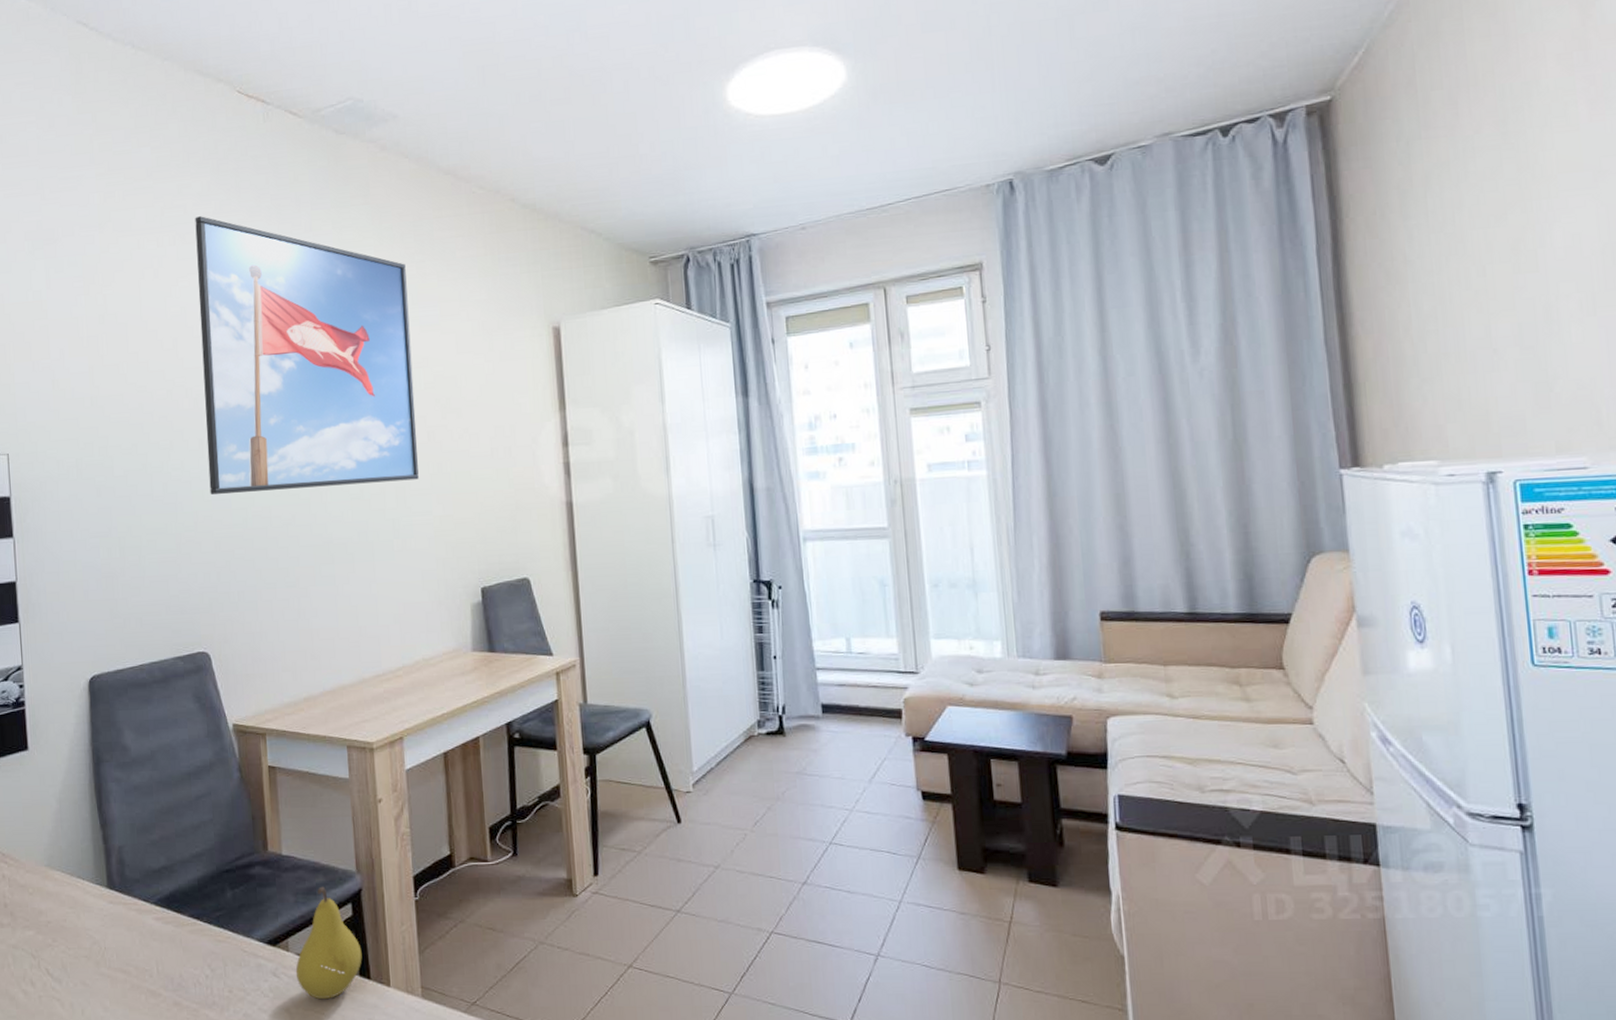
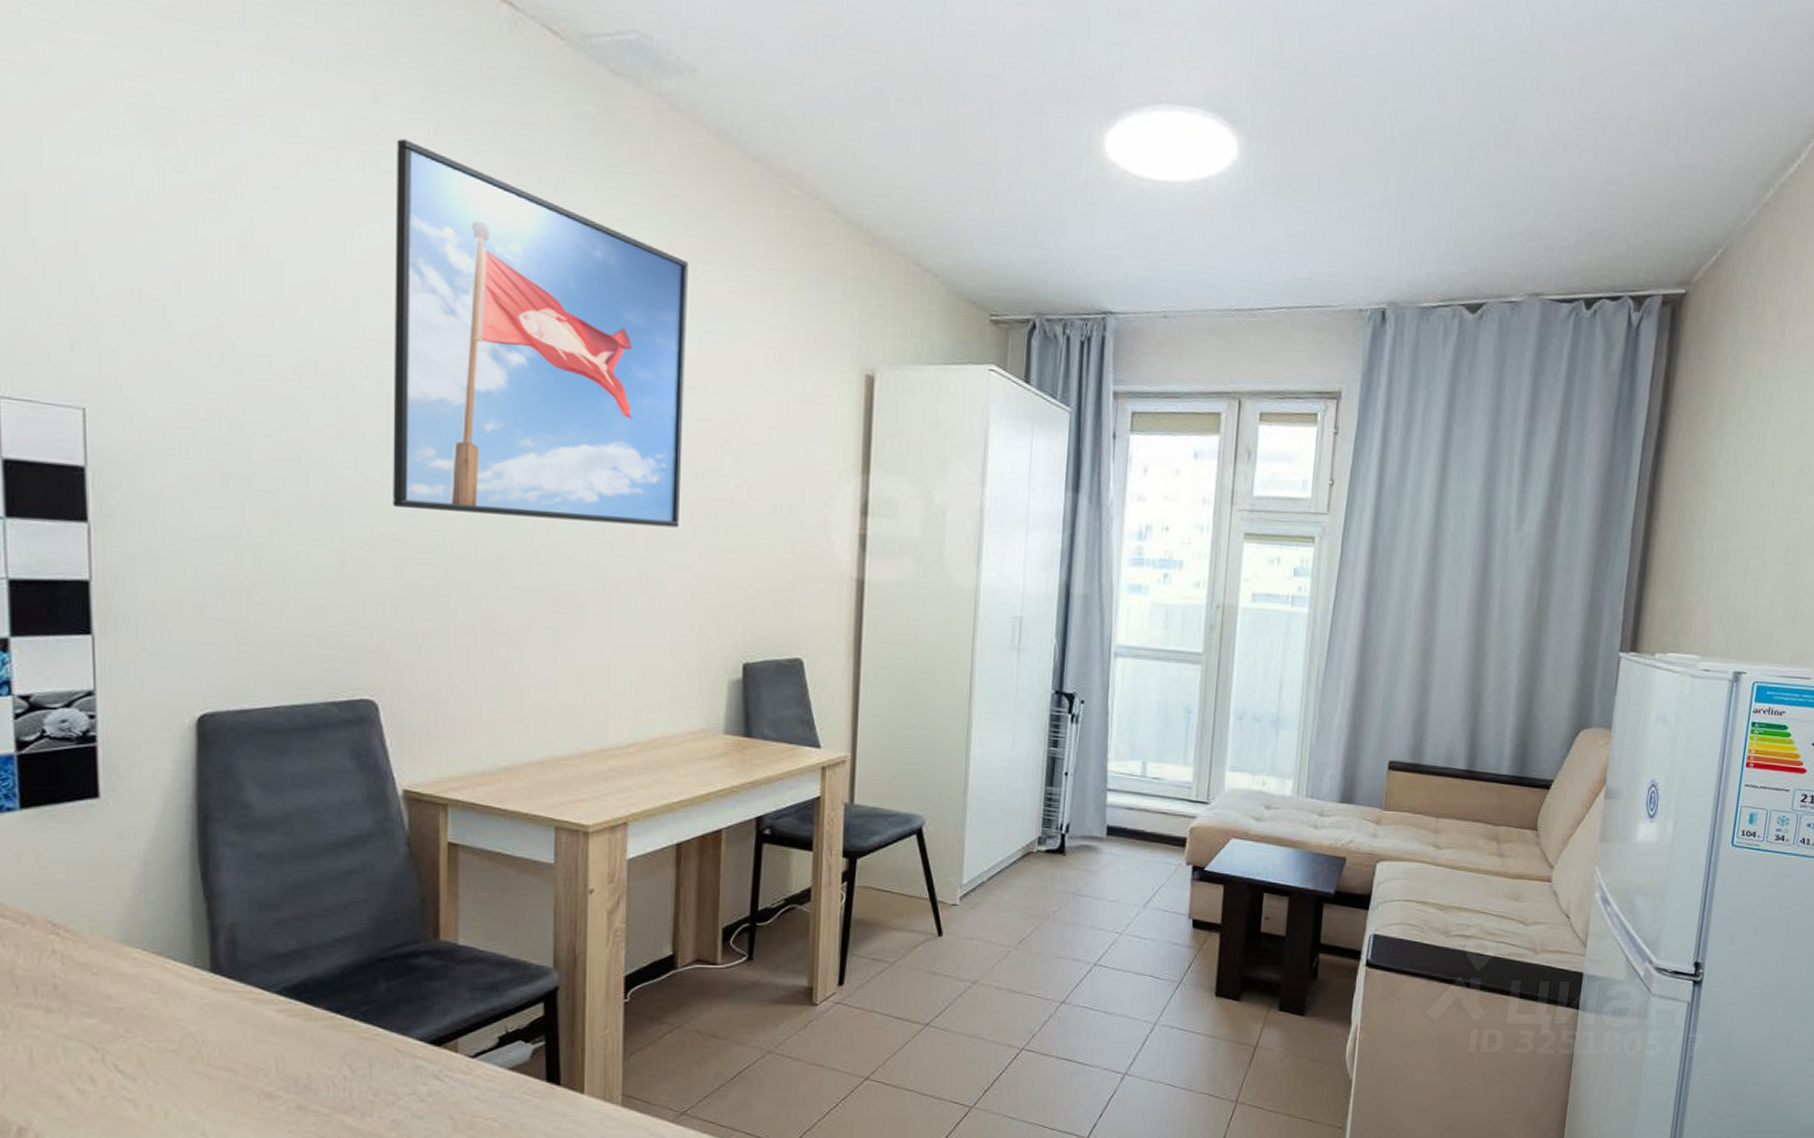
fruit: present [295,886,362,1000] -> none [464,982,552,1106]

